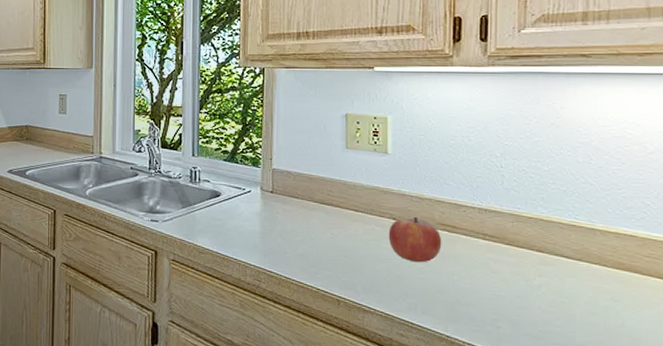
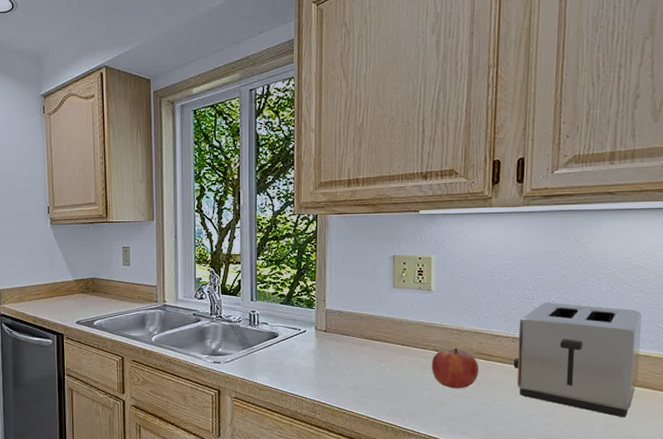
toaster: none [479,170,626,304] -> present [512,302,642,417]

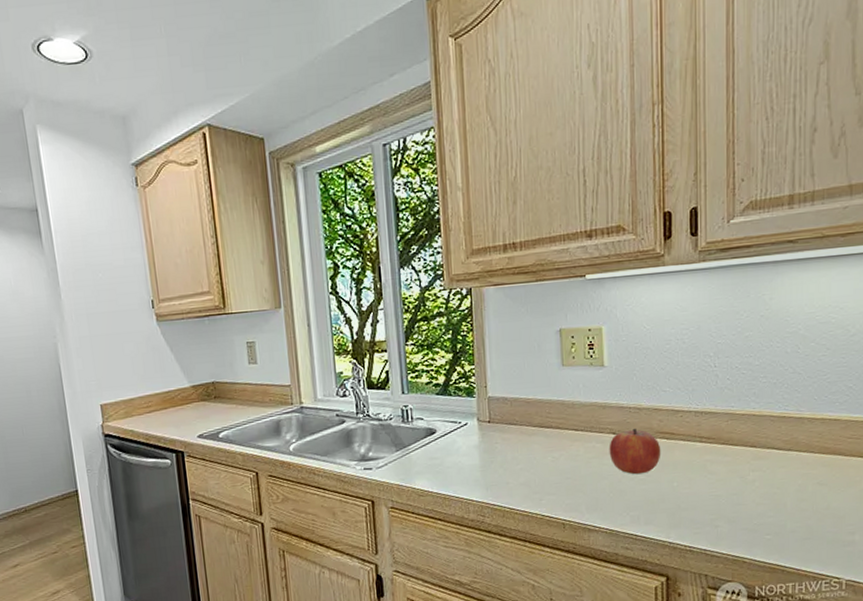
toaster: present [512,302,642,417] -> none [696,368,830,489]

